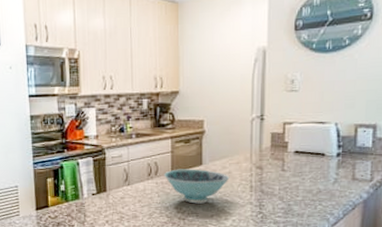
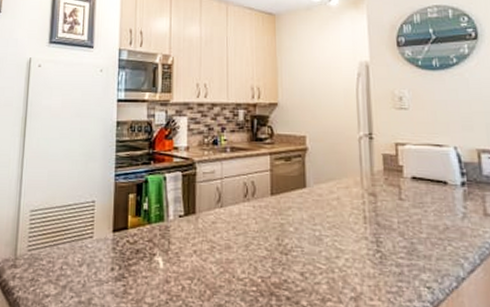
bowl: present [164,169,230,204] -> none [262,191,339,236]

